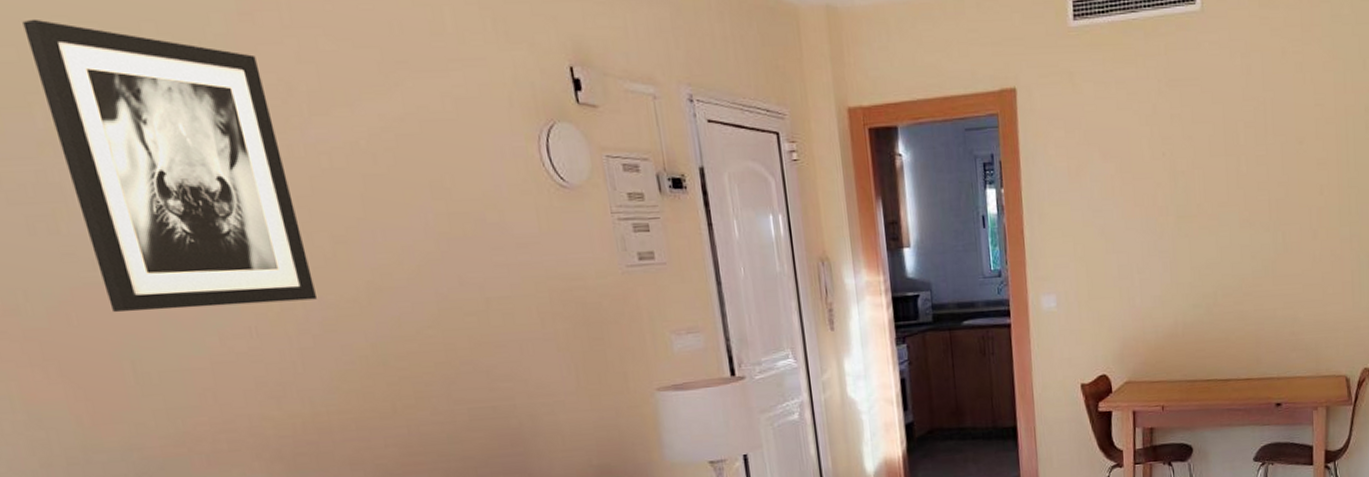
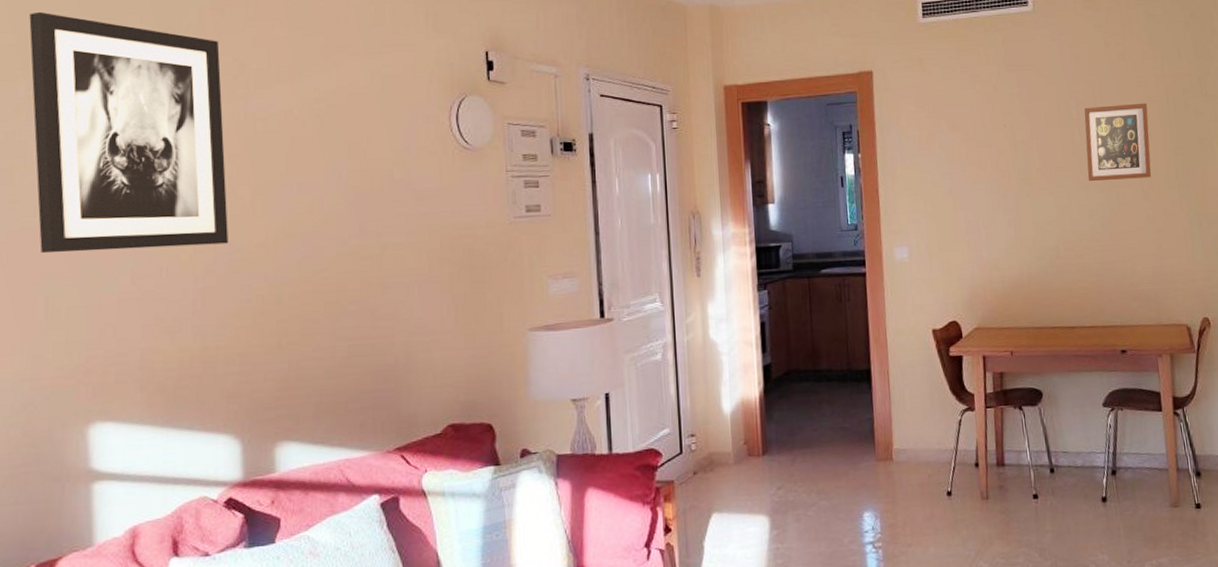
picture frame: none [1252,125,1324,218] -> present [1084,103,1152,181]

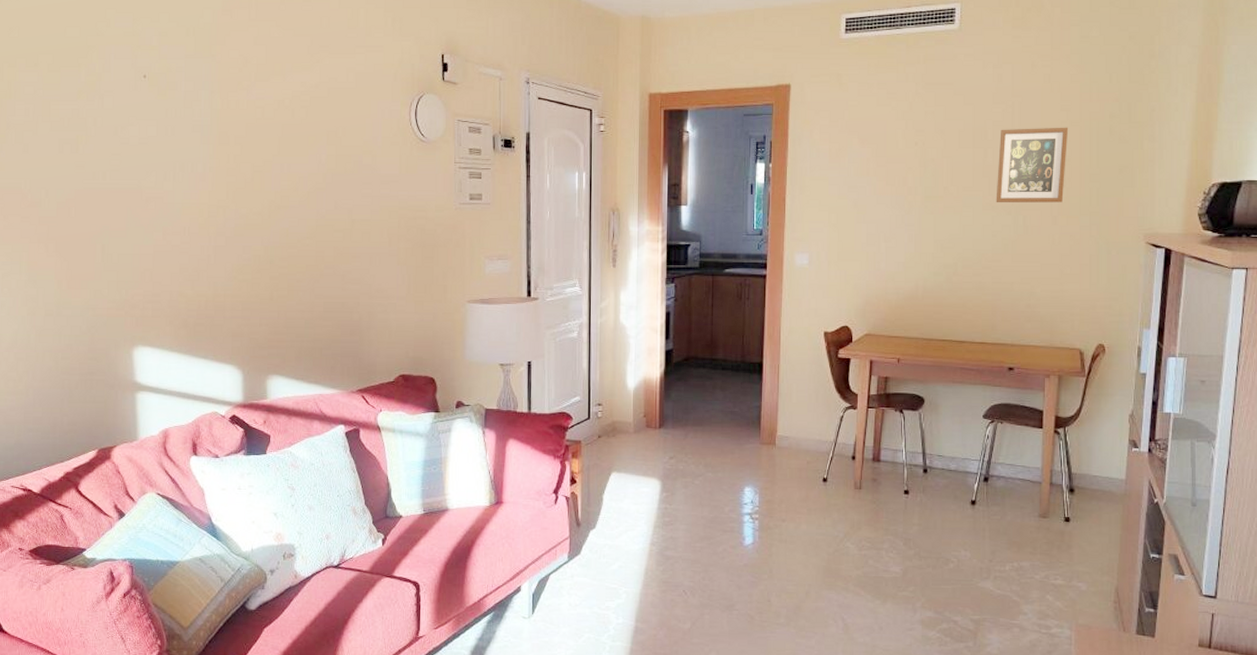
wall art: present [29,11,228,254] -> none [87,9,234,211]

